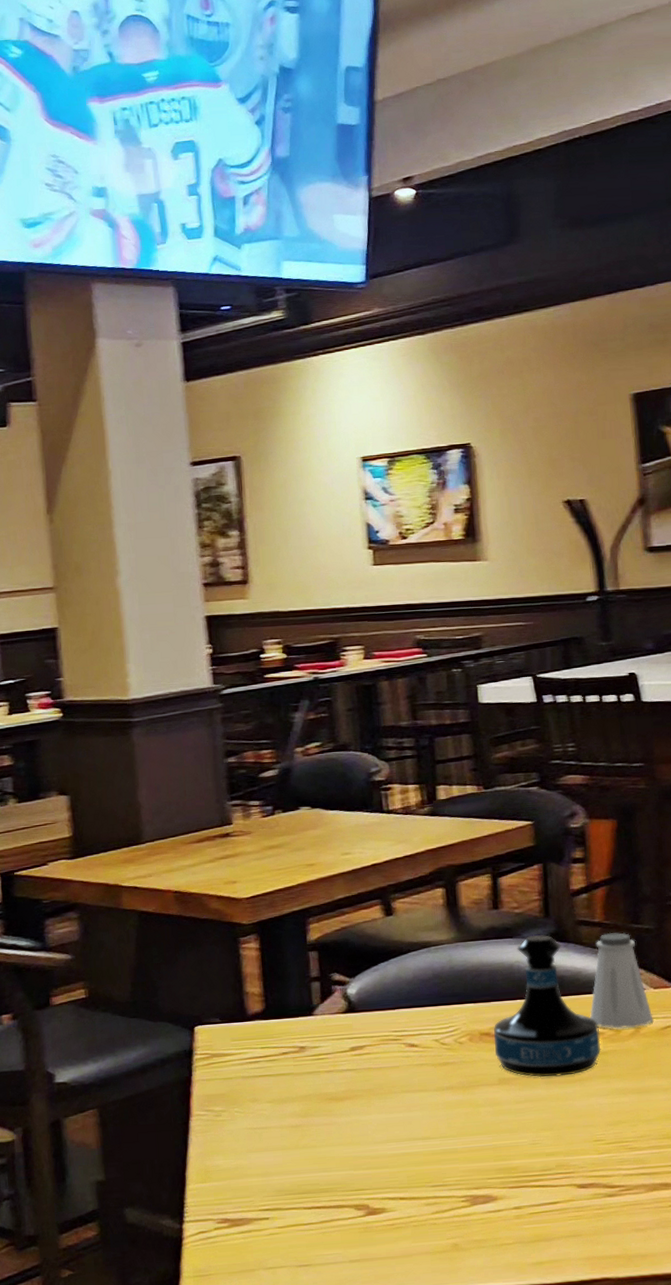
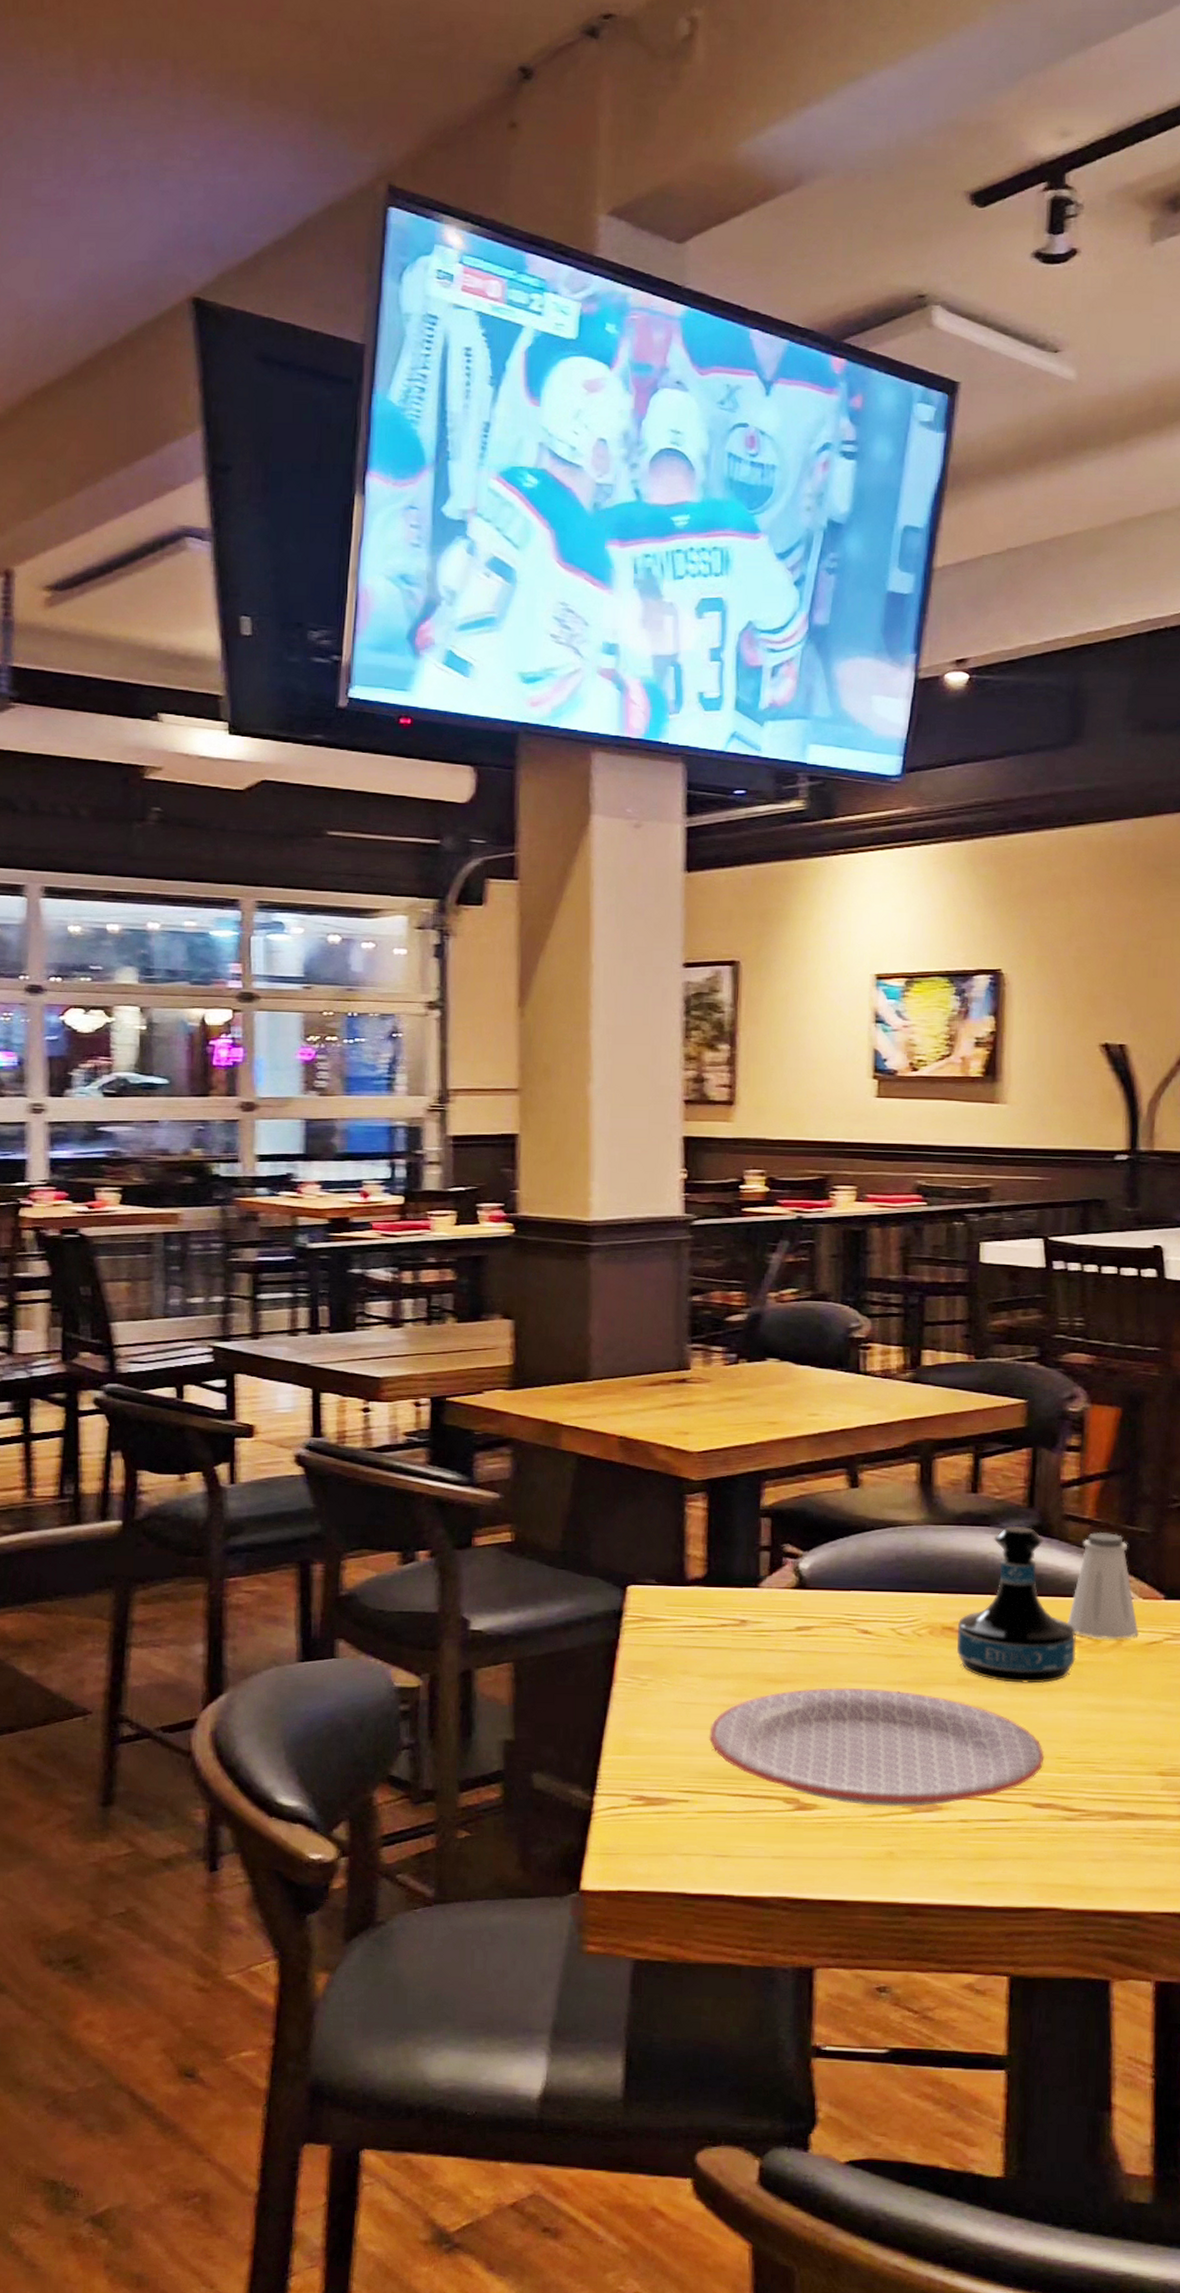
plate: none [281,1095,583,1205] -> present [708,1687,1045,1808]

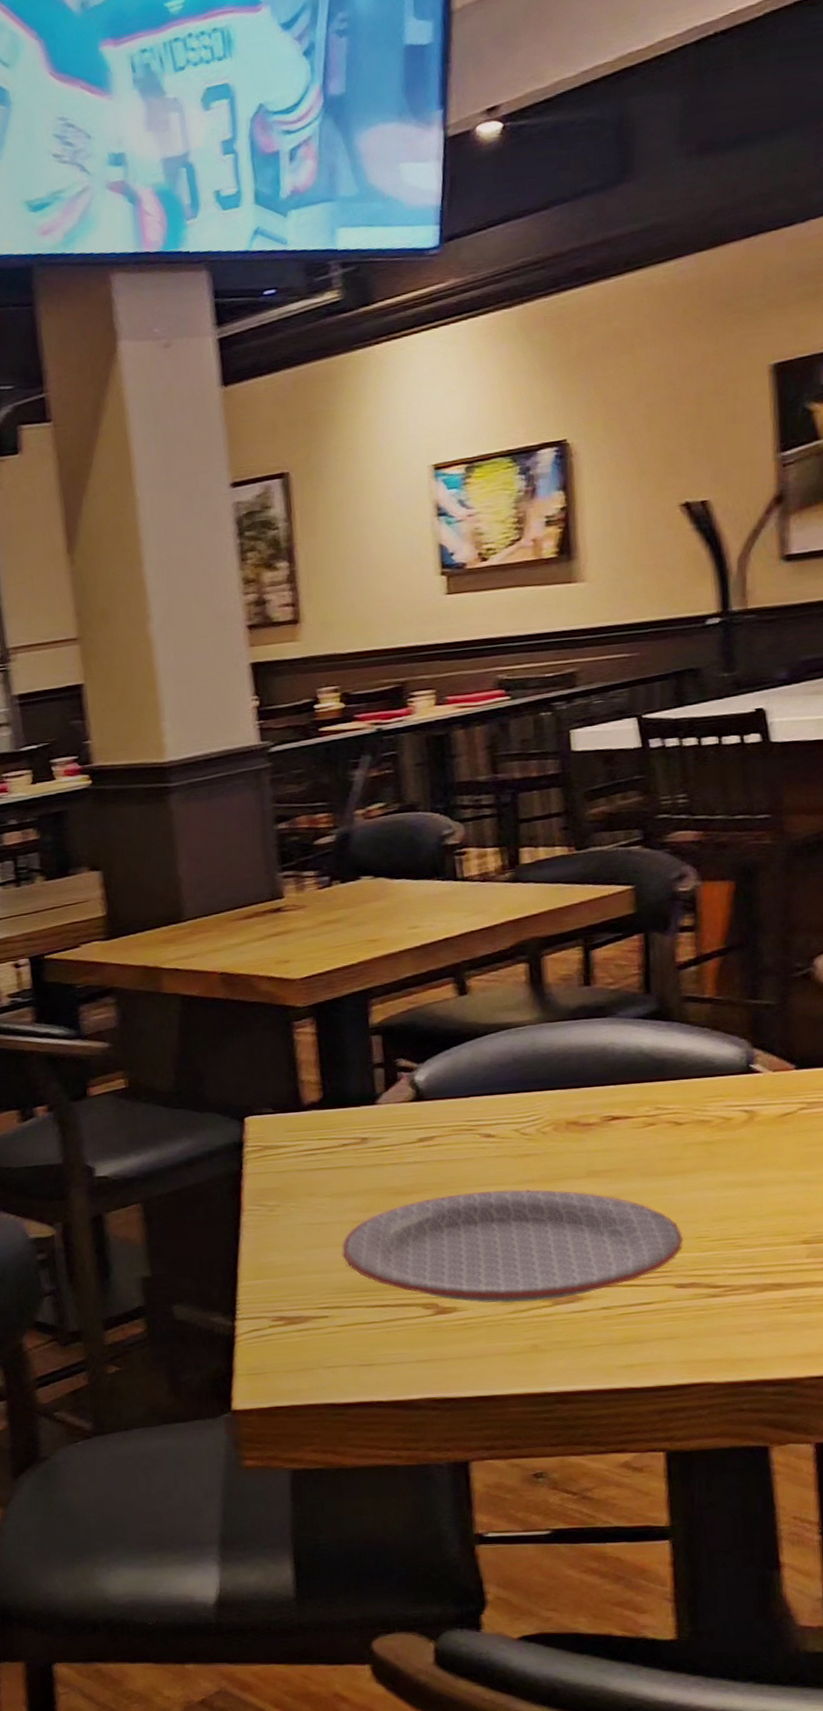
tequila bottle: present [957,1525,1077,1684] -> none [582,1013,708,1170]
saltshaker: present [1066,1532,1139,1640] -> none [694,1009,771,1116]

